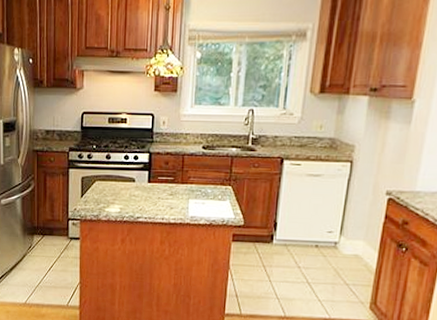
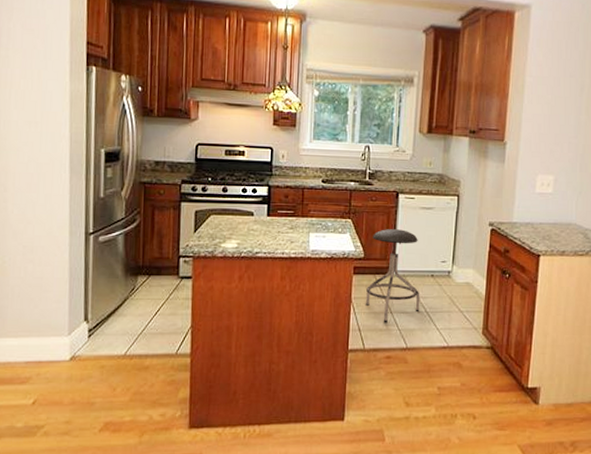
stool: none [244,197,303,291] -> present [366,229,420,323]

